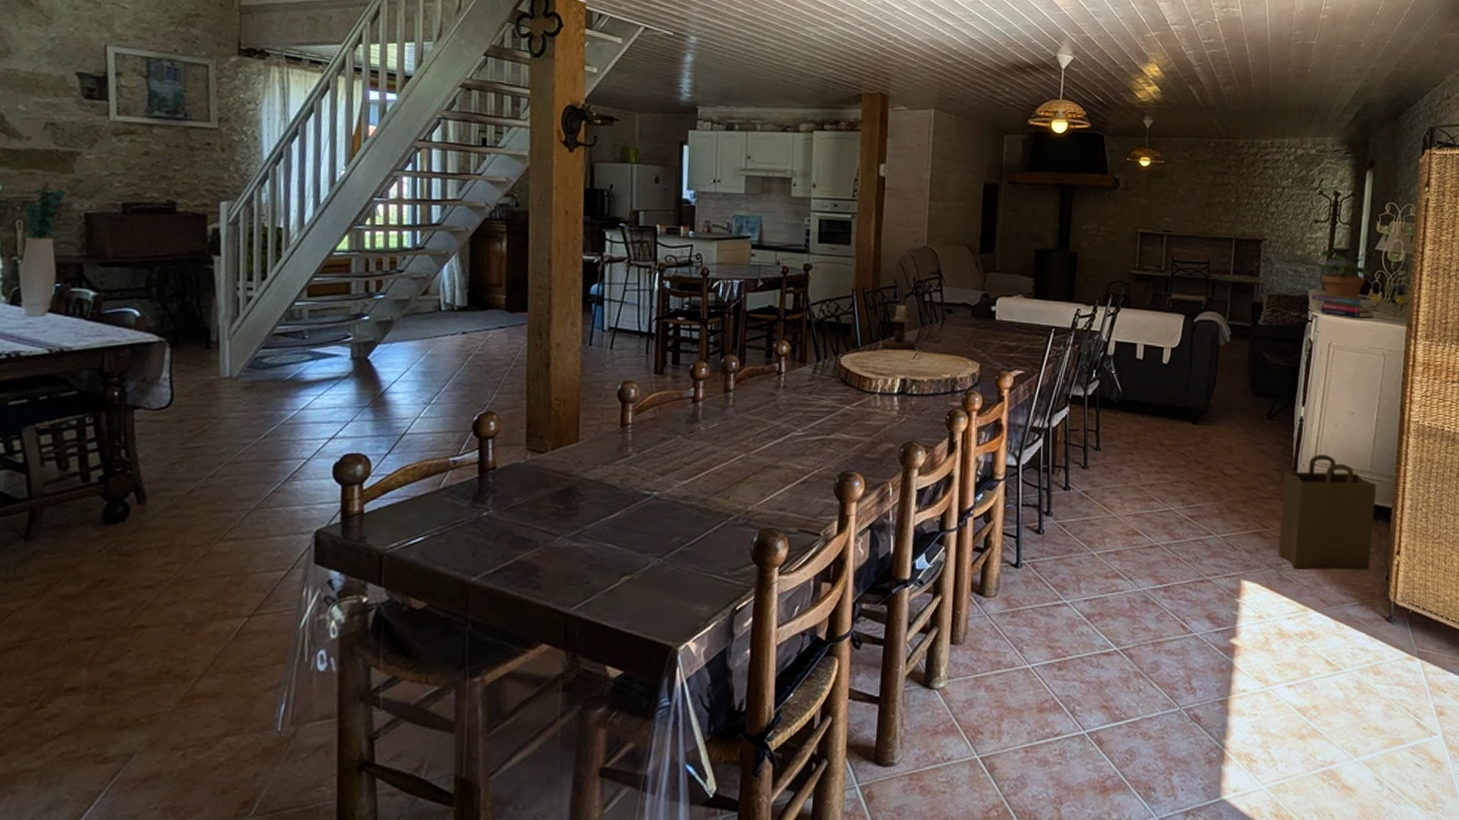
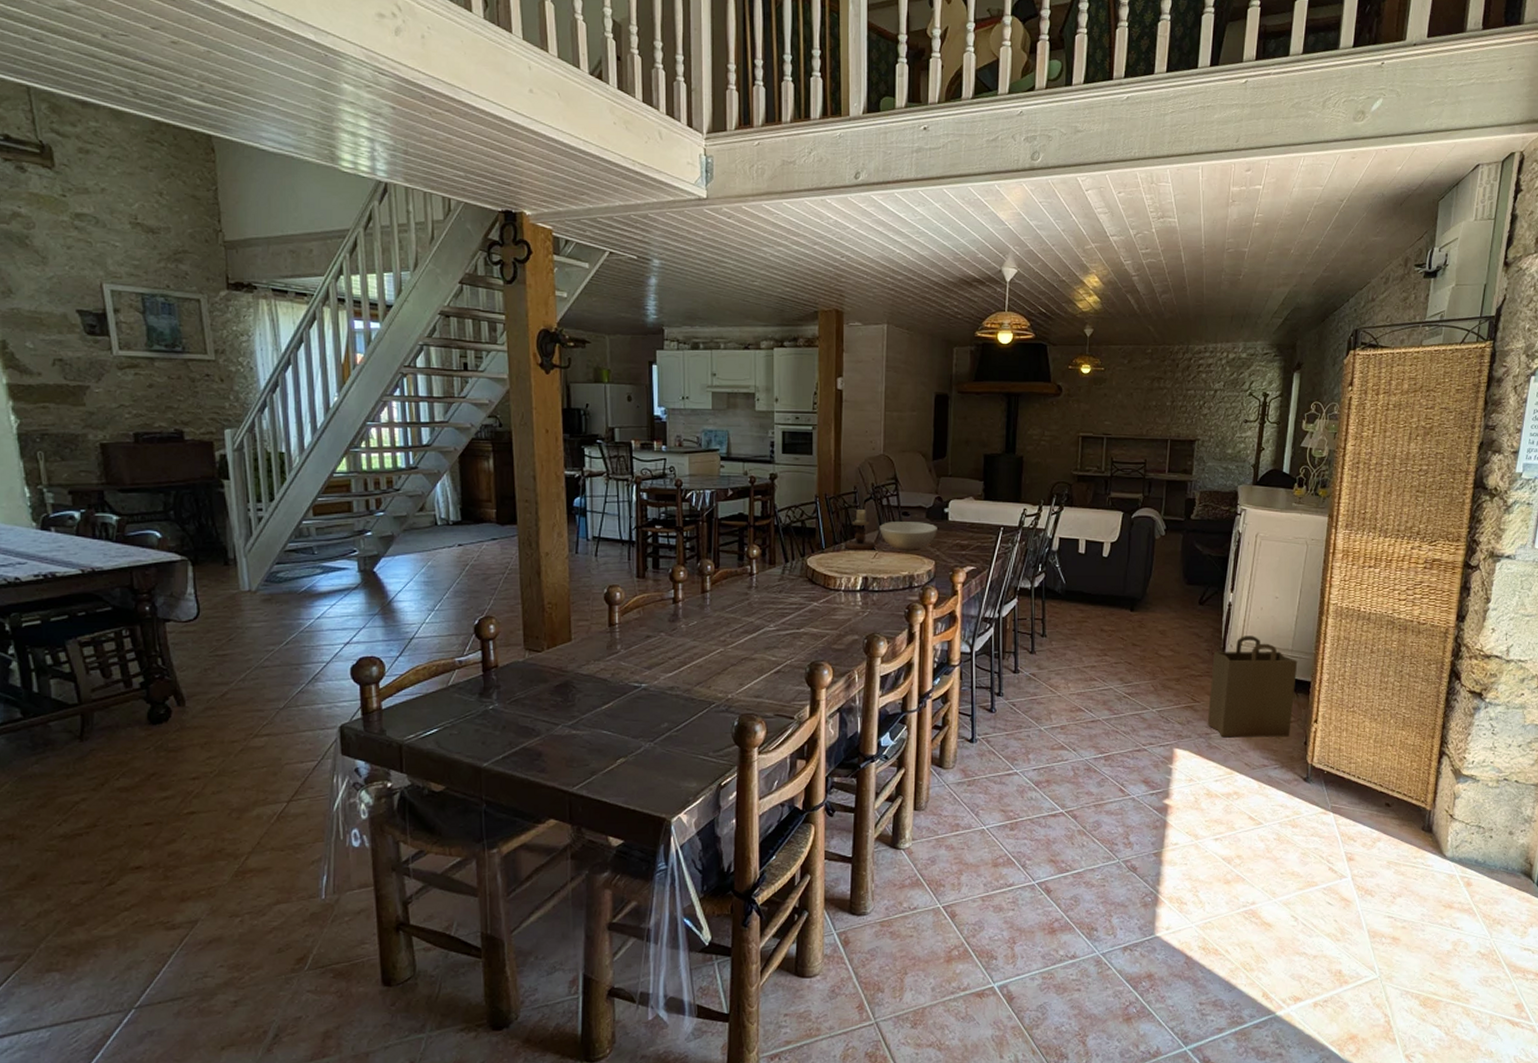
vase: present [19,182,67,316] -> none [44,415,81,539]
bowl: none [920,319,983,352] -> present [879,522,937,552]
books: present [1311,294,1375,318] -> none [1240,489,1300,511]
potted plant: present [1315,250,1376,298] -> none [1244,448,1301,492]
vase: present [1319,248,1360,293] -> none [1248,446,1286,488]

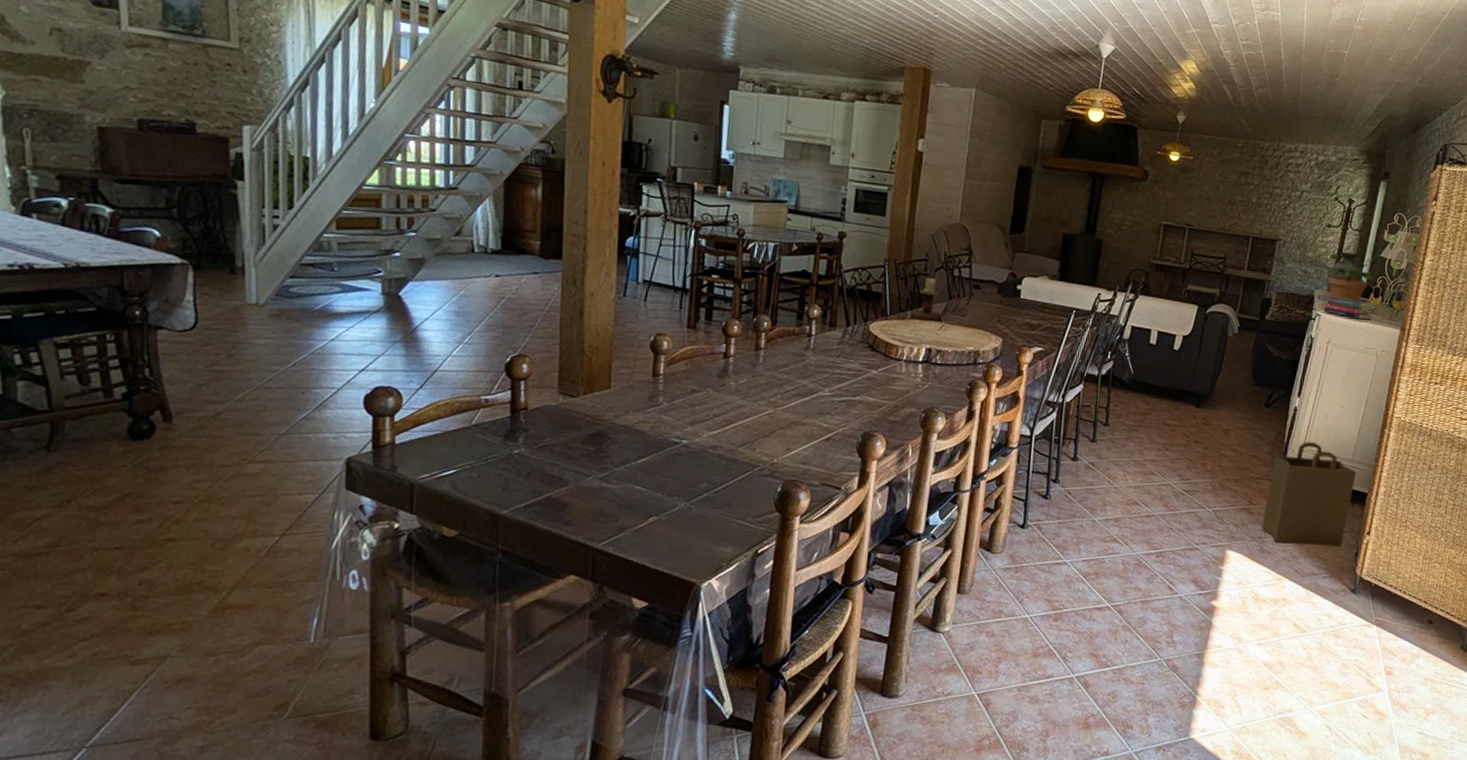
bowl: present [879,522,937,552] -> none [948,293,1008,327]
books: none [1240,489,1300,511] -> present [1316,294,1375,320]
potted plant: none [1244,448,1301,492] -> present [1323,253,1379,301]
vase: none [1248,446,1286,488] -> present [1325,252,1363,294]

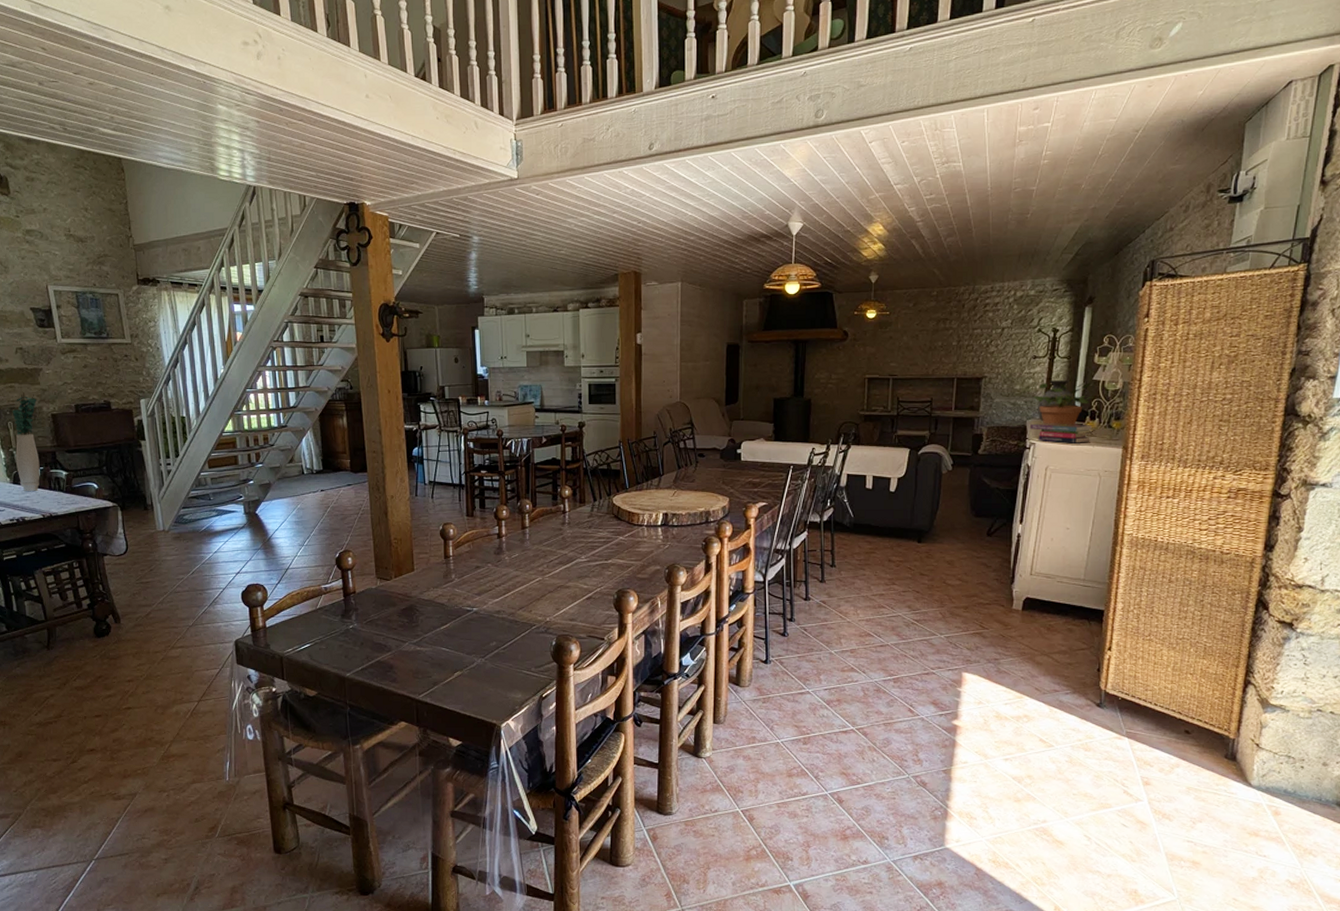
vase: none [29,90,77,230] -> present [12,392,40,491]
candlestick: present [911,278,943,322] -> none [647,452,674,490]
shopping bag: present [1261,442,1357,547] -> none [996,566,1090,663]

